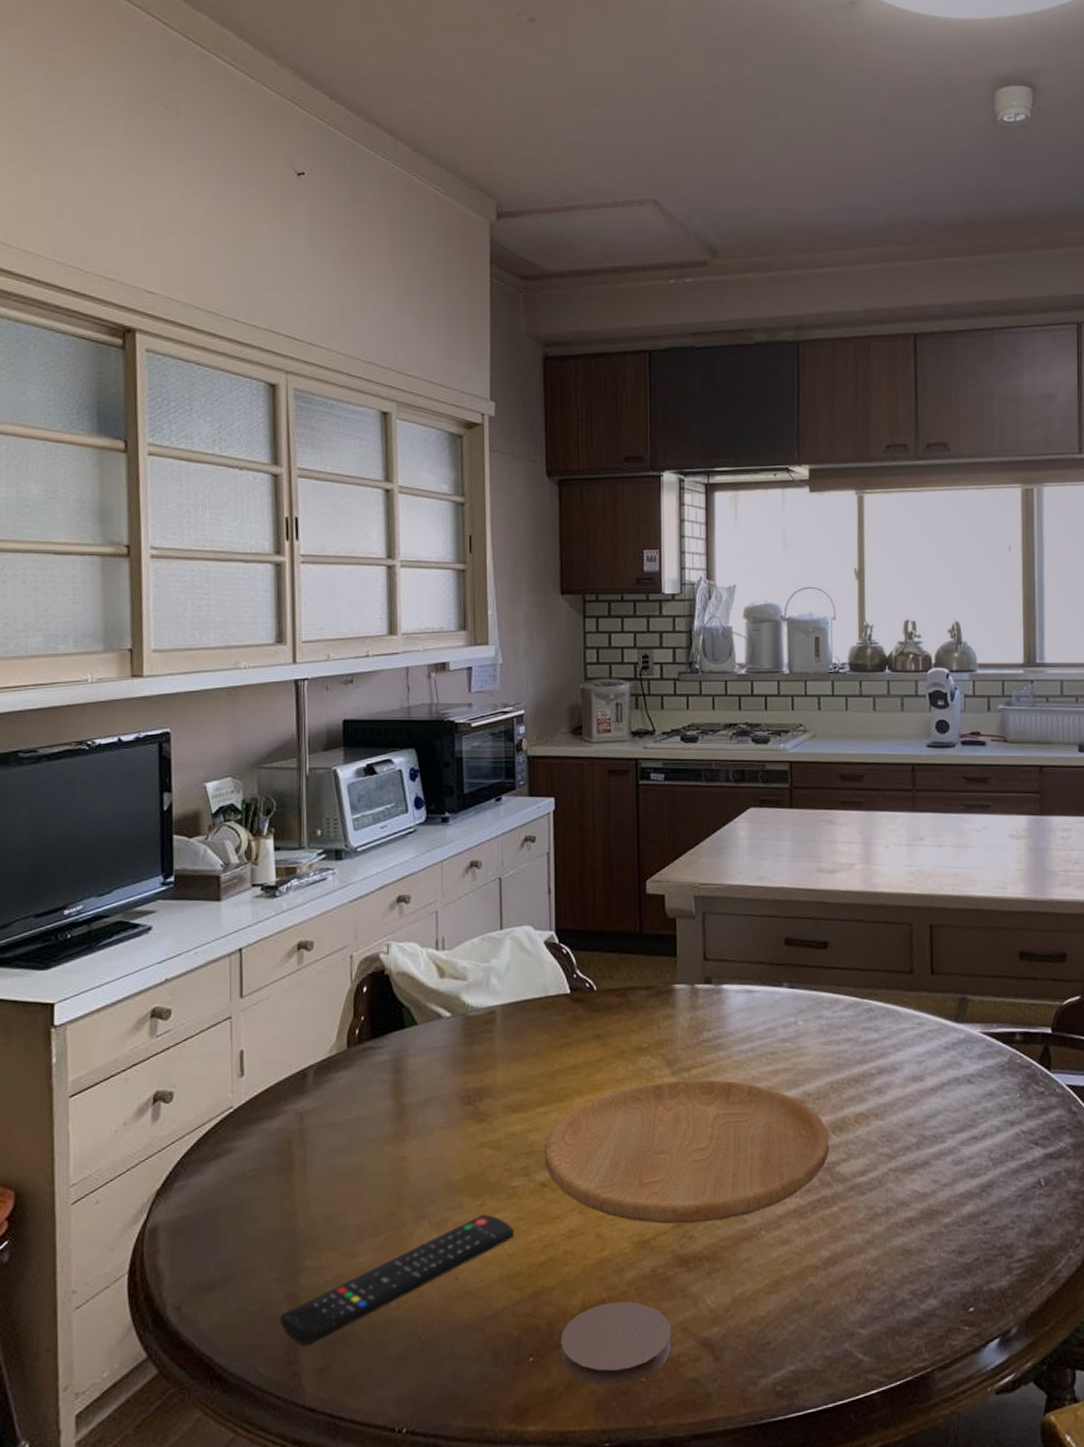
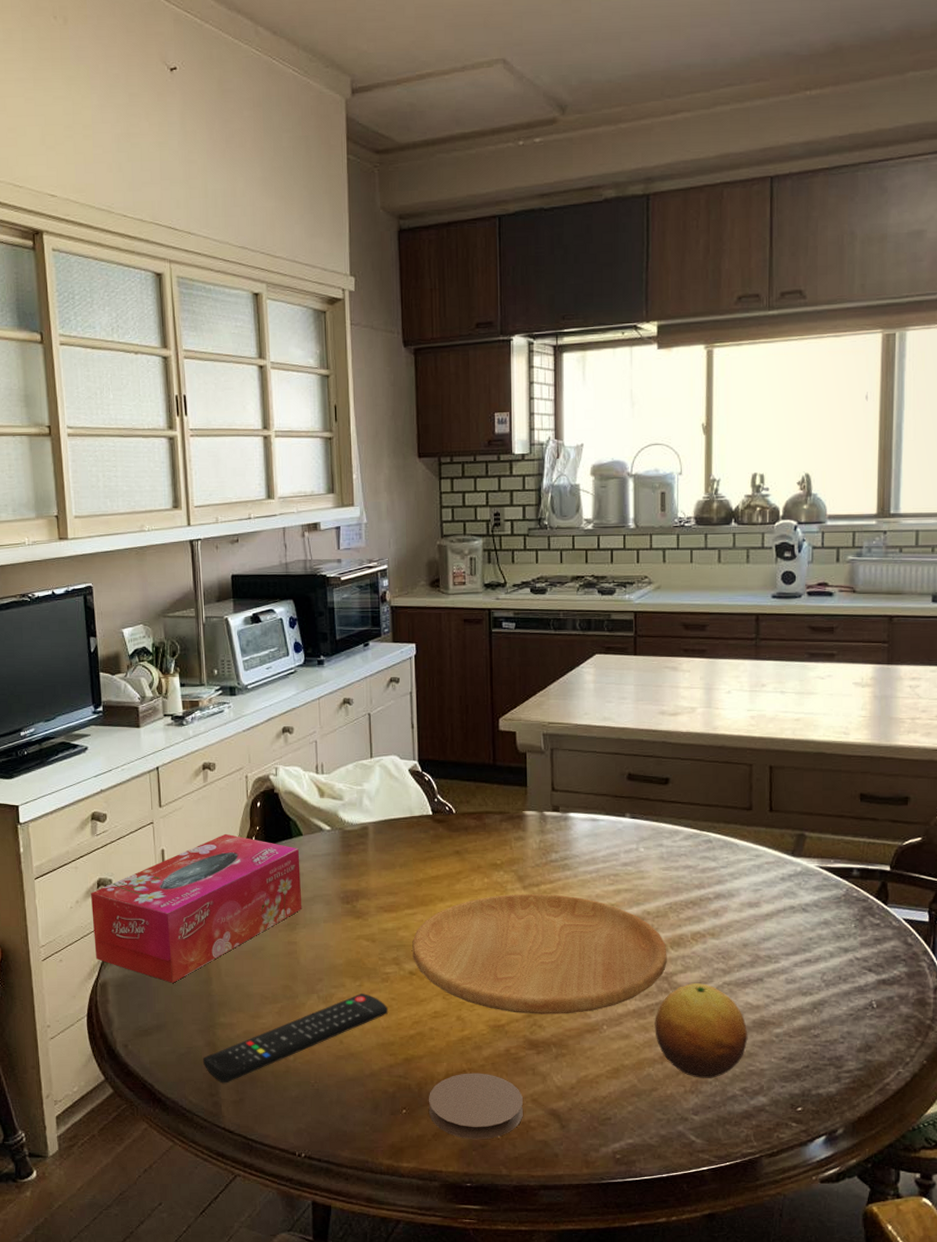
tissue box: none [143,1026,414,1221] -> present [91,833,303,983]
fruit: none [817,1172,916,1284] -> present [655,983,748,1078]

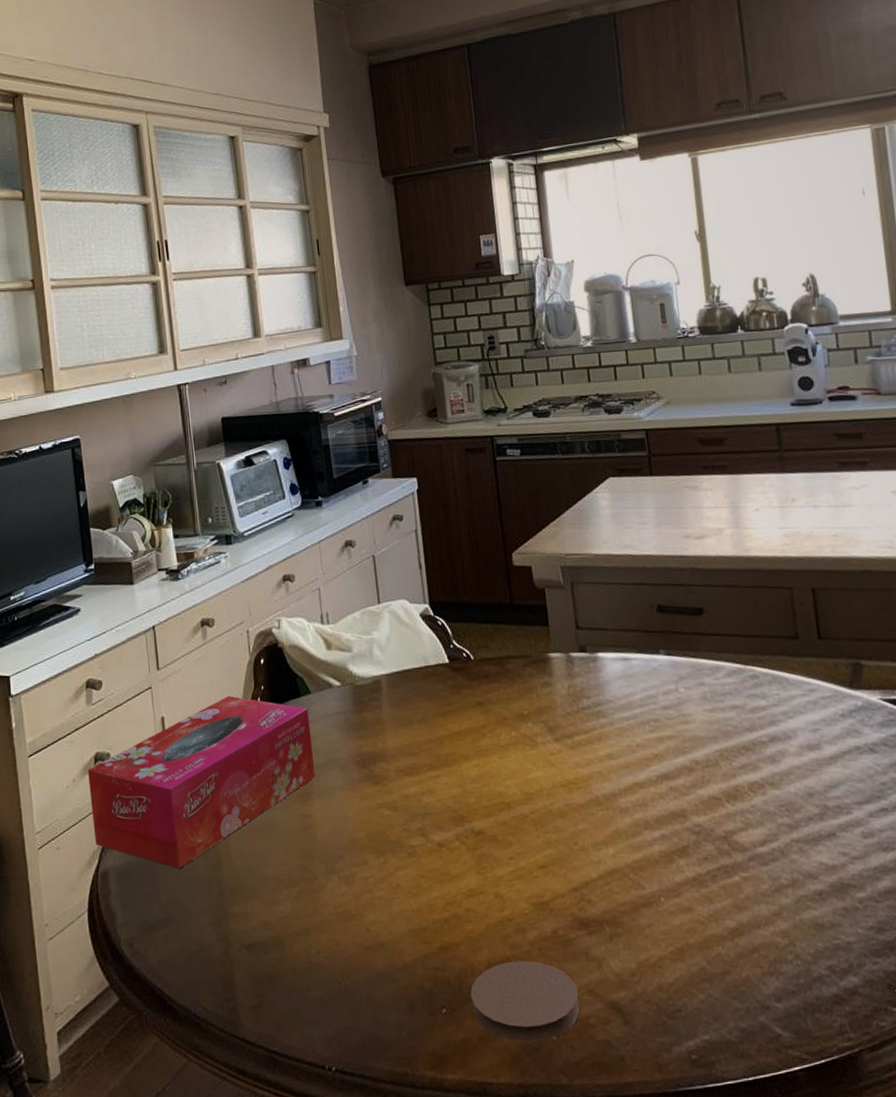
remote control: present [202,993,388,1082] -> none [215,870,417,984]
cutting board: present [412,893,667,1014] -> none [438,746,725,888]
fruit: present [655,983,748,1078] -> none [718,842,828,957]

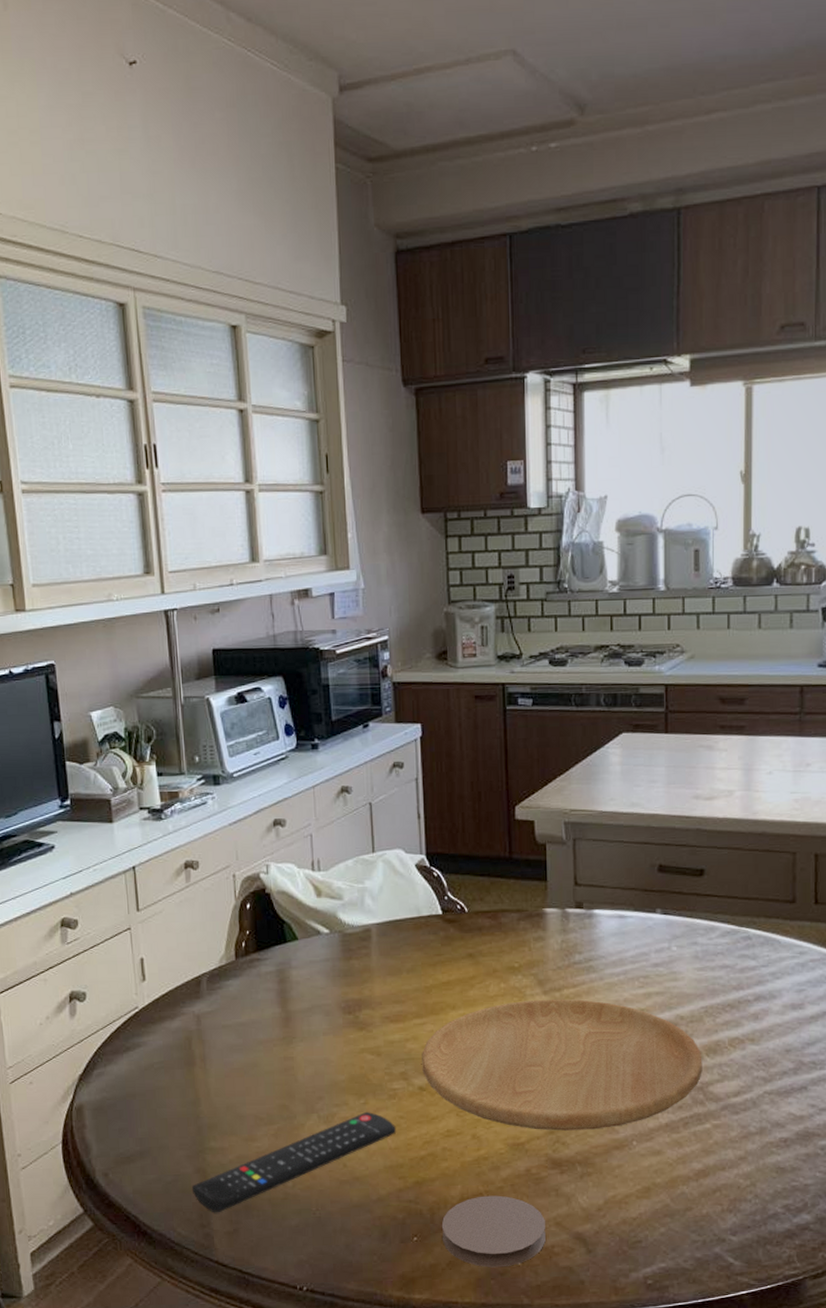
tissue box: present [88,695,316,869] -> none [62,939,299,1105]
remote control: none [215,870,417,984] -> present [191,1111,396,1212]
cutting board: none [438,746,725,888] -> present [422,998,702,1131]

